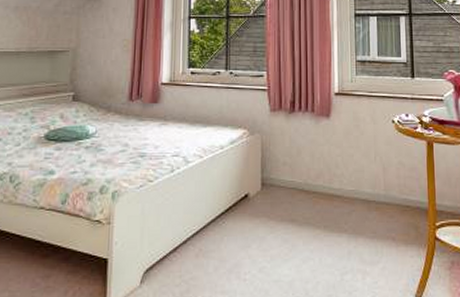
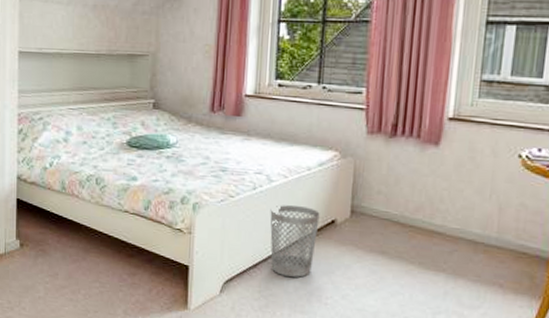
wastebasket: none [188,184,234,256] -> present [270,205,320,277]

